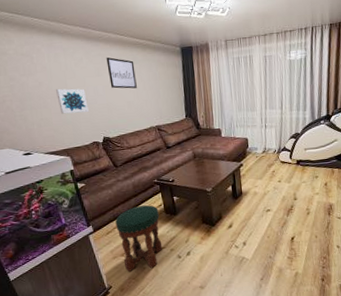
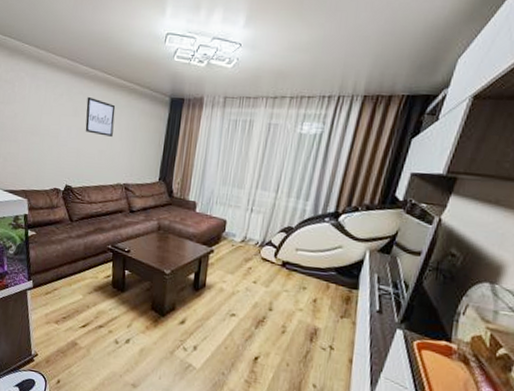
wall art: present [56,88,89,114] -> none [28,122,59,154]
stool: present [115,205,163,272] -> none [56,271,106,347]

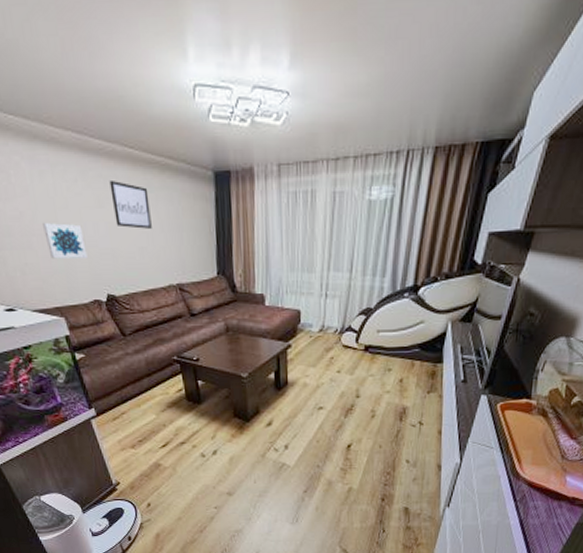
wall art: none [28,122,59,154] -> present [43,222,88,259]

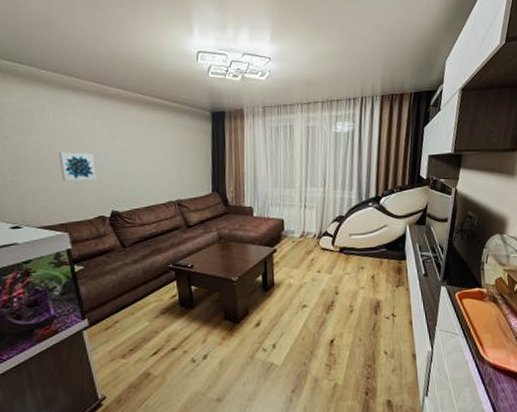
wall art: present [109,179,152,229] -> none [123,118,157,156]

